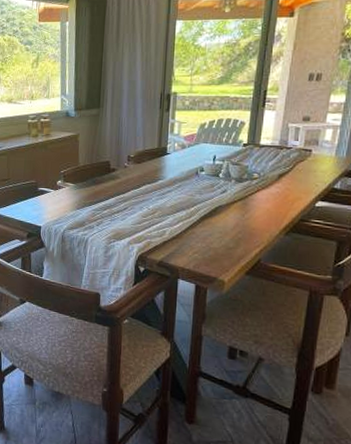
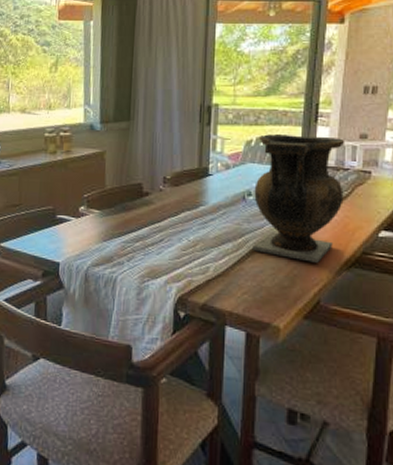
vase: none [203,118,288,228] -> present [253,134,344,263]

